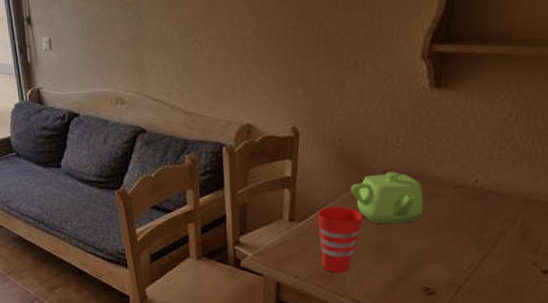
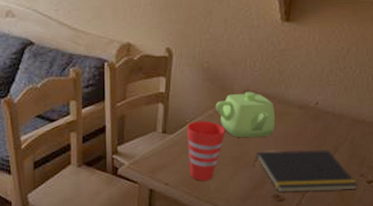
notepad: none [397,235,529,285] -> present [253,150,357,193]

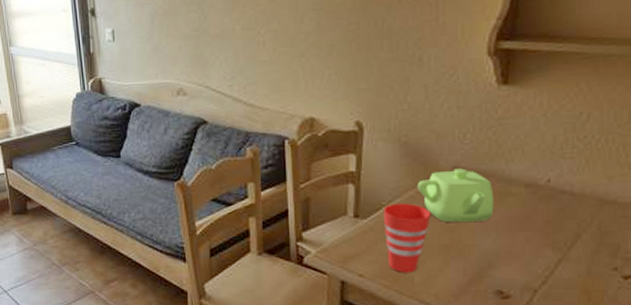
notepad: present [253,150,357,193] -> none [467,237,609,288]

